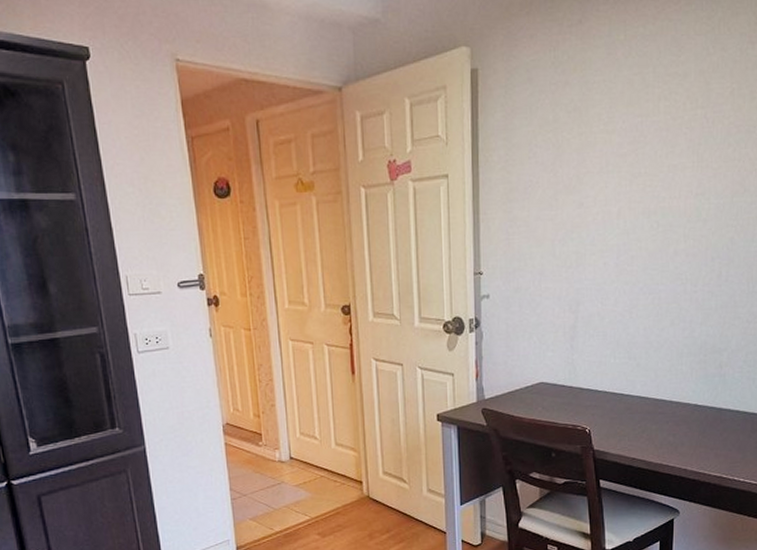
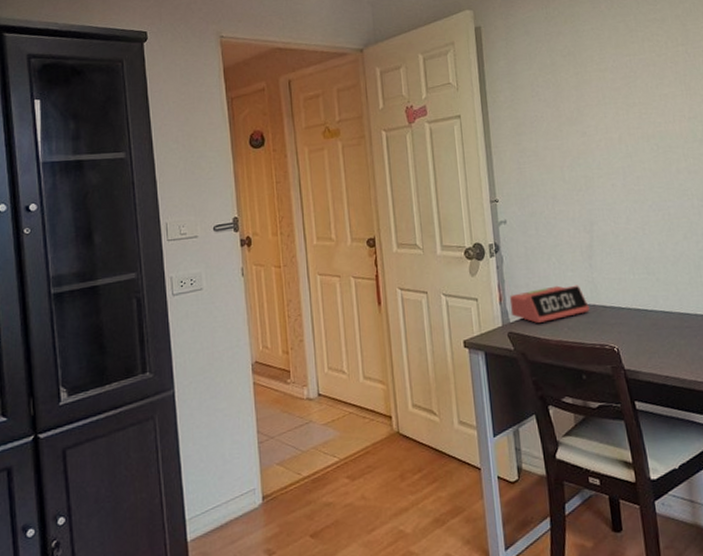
alarm clock: none [486,365,566,401] -> present [509,285,590,323]

